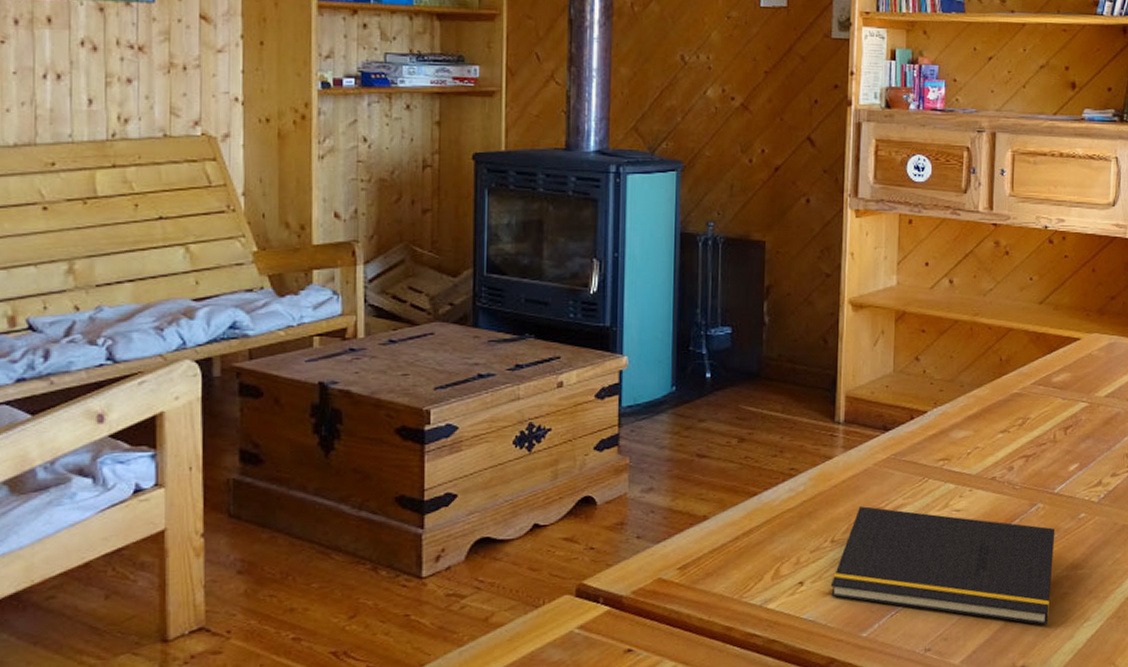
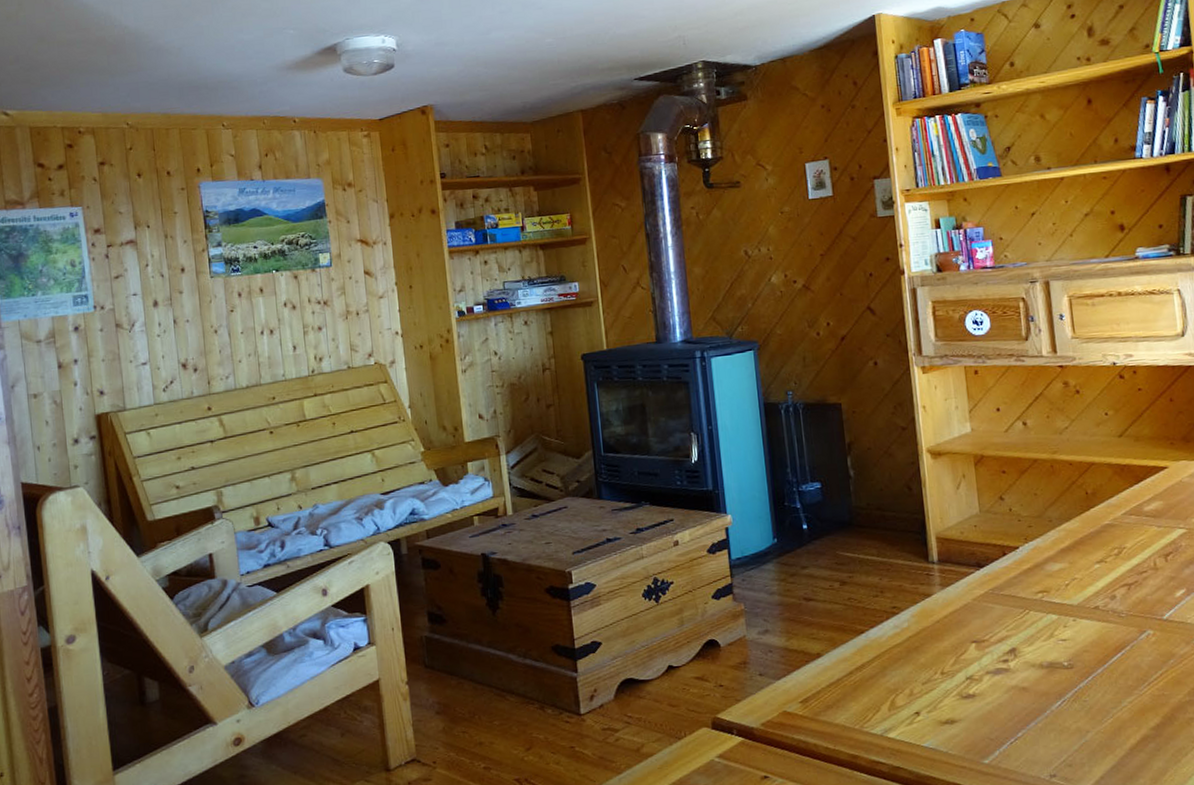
notepad: present [830,506,1056,625] -> none [946,639,1177,751]

